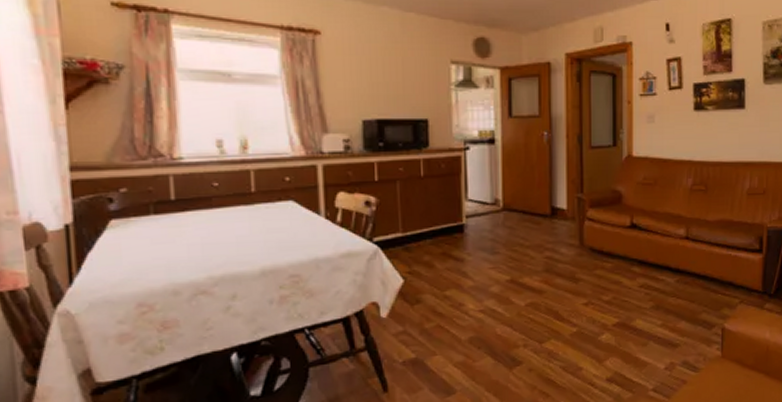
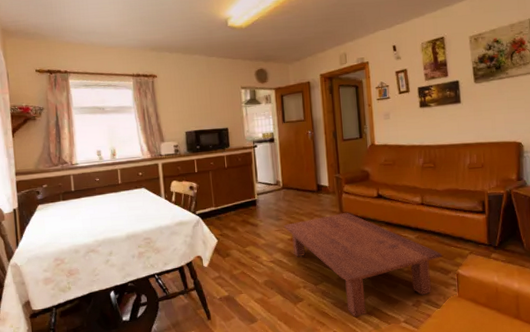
coffee table: none [501,245,707,385] -> present [284,212,442,317]

